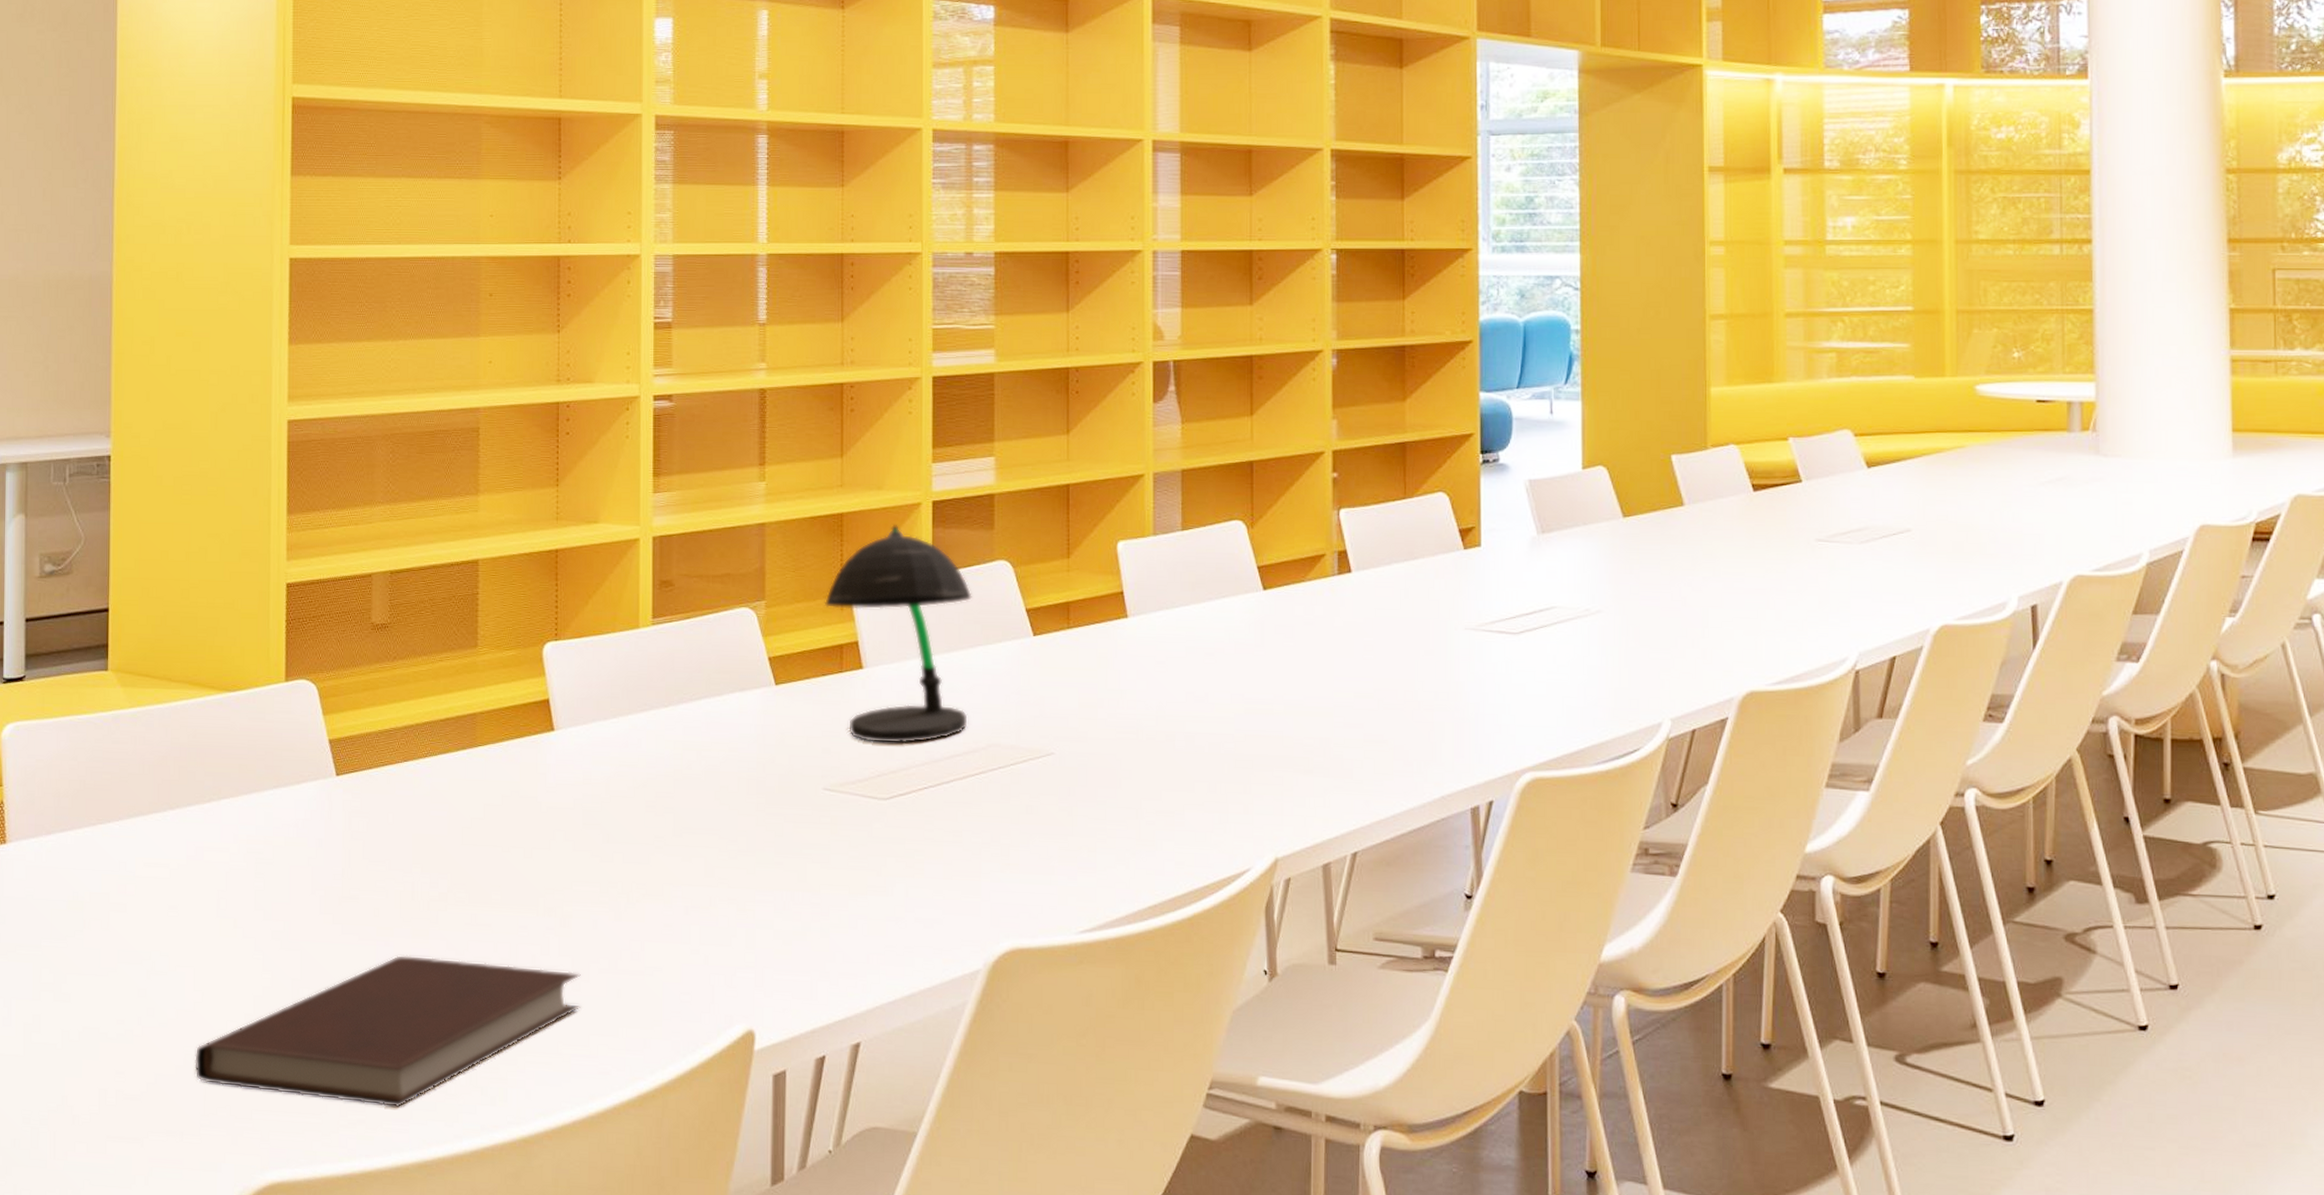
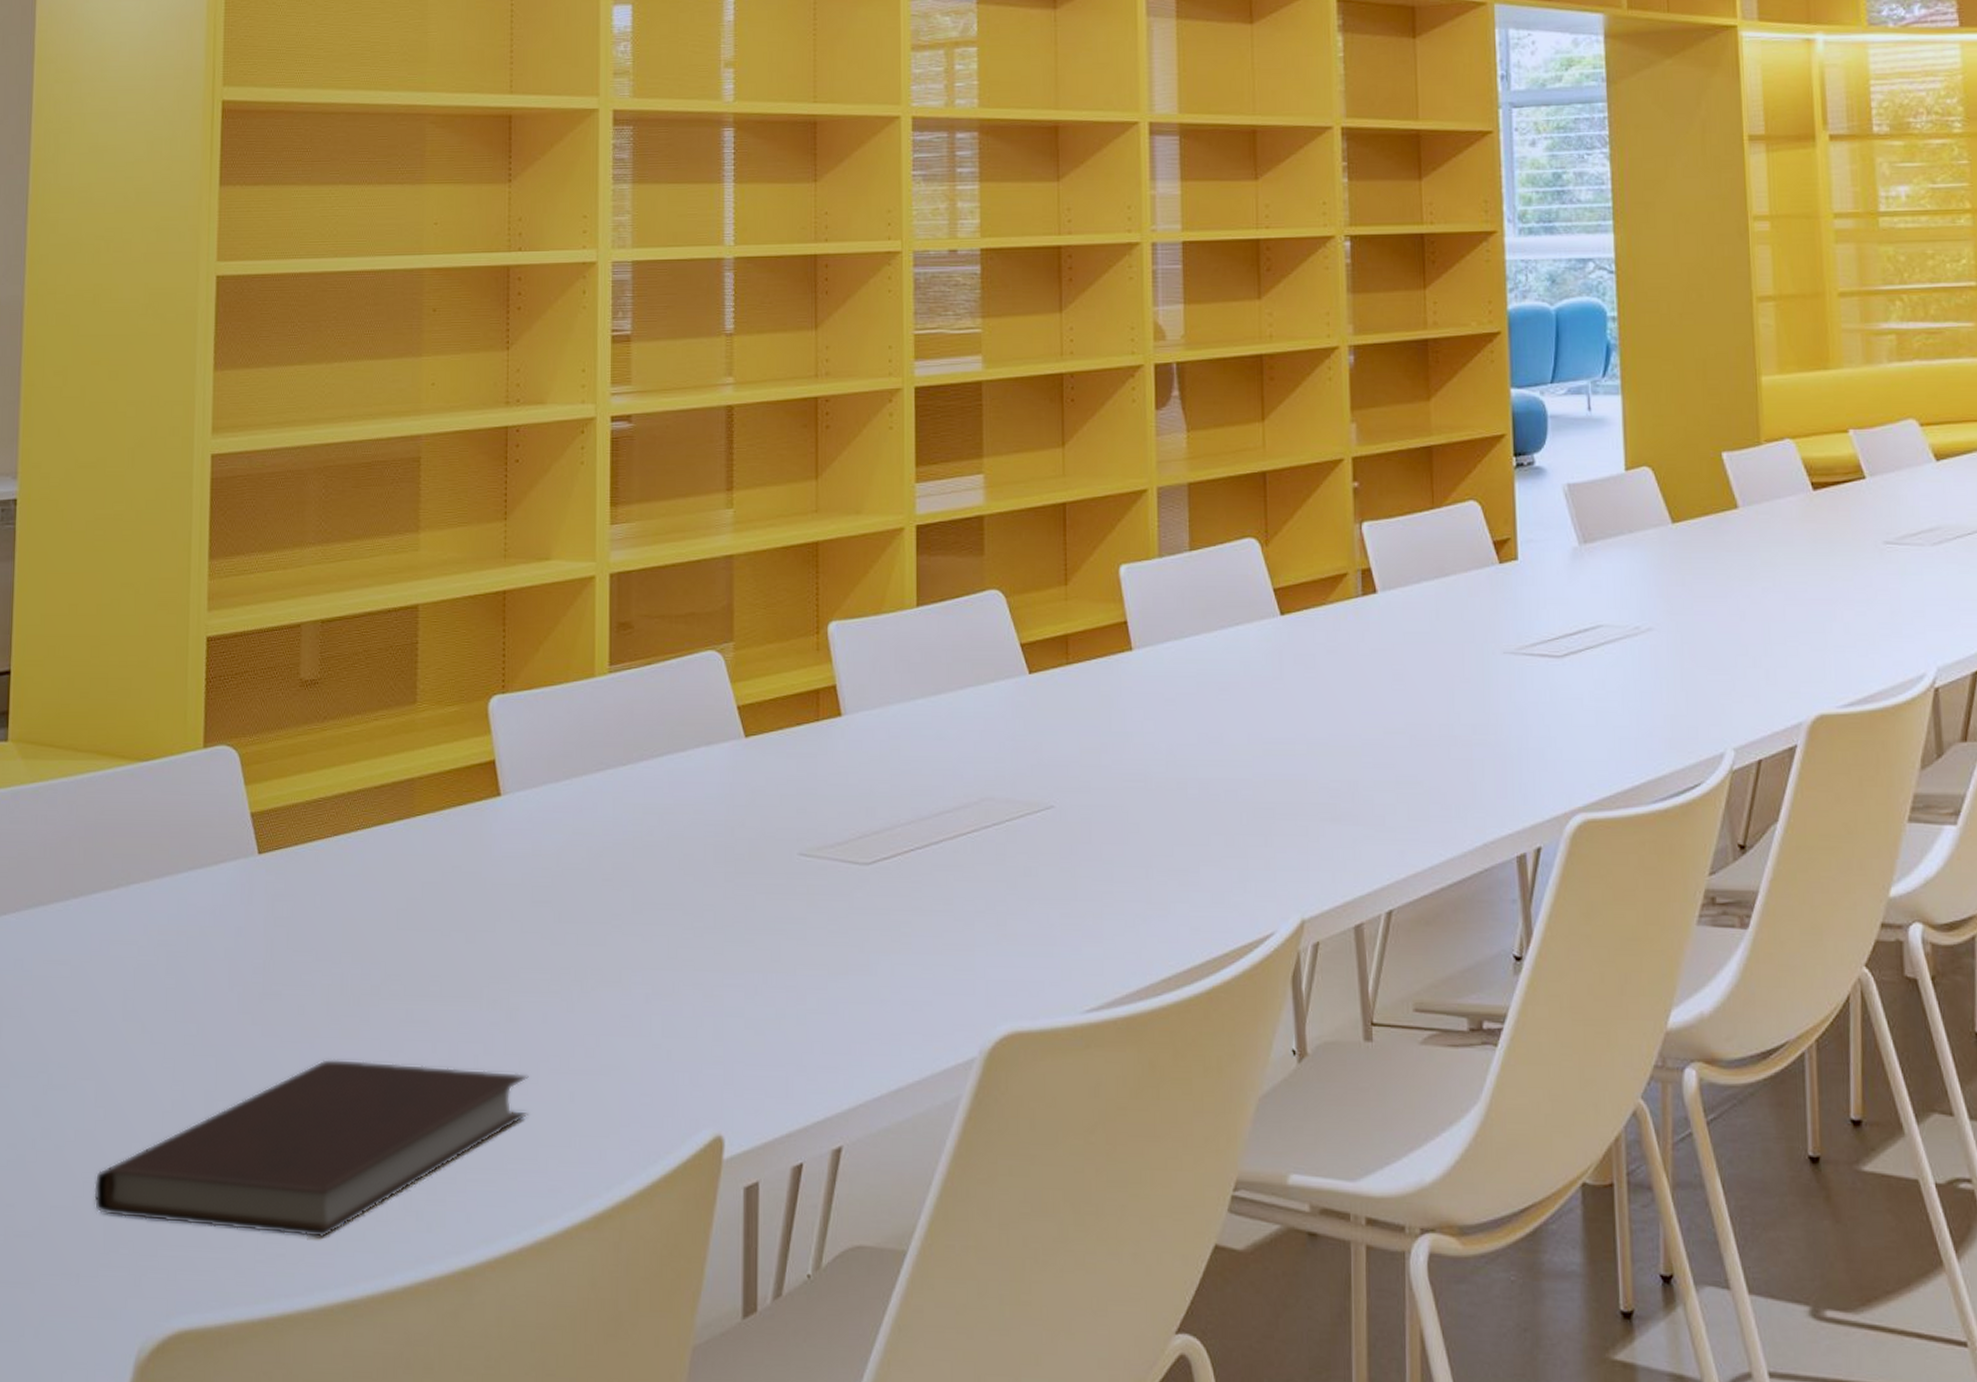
desk lamp: present [824,524,972,744] -> none [798,552,961,801]

